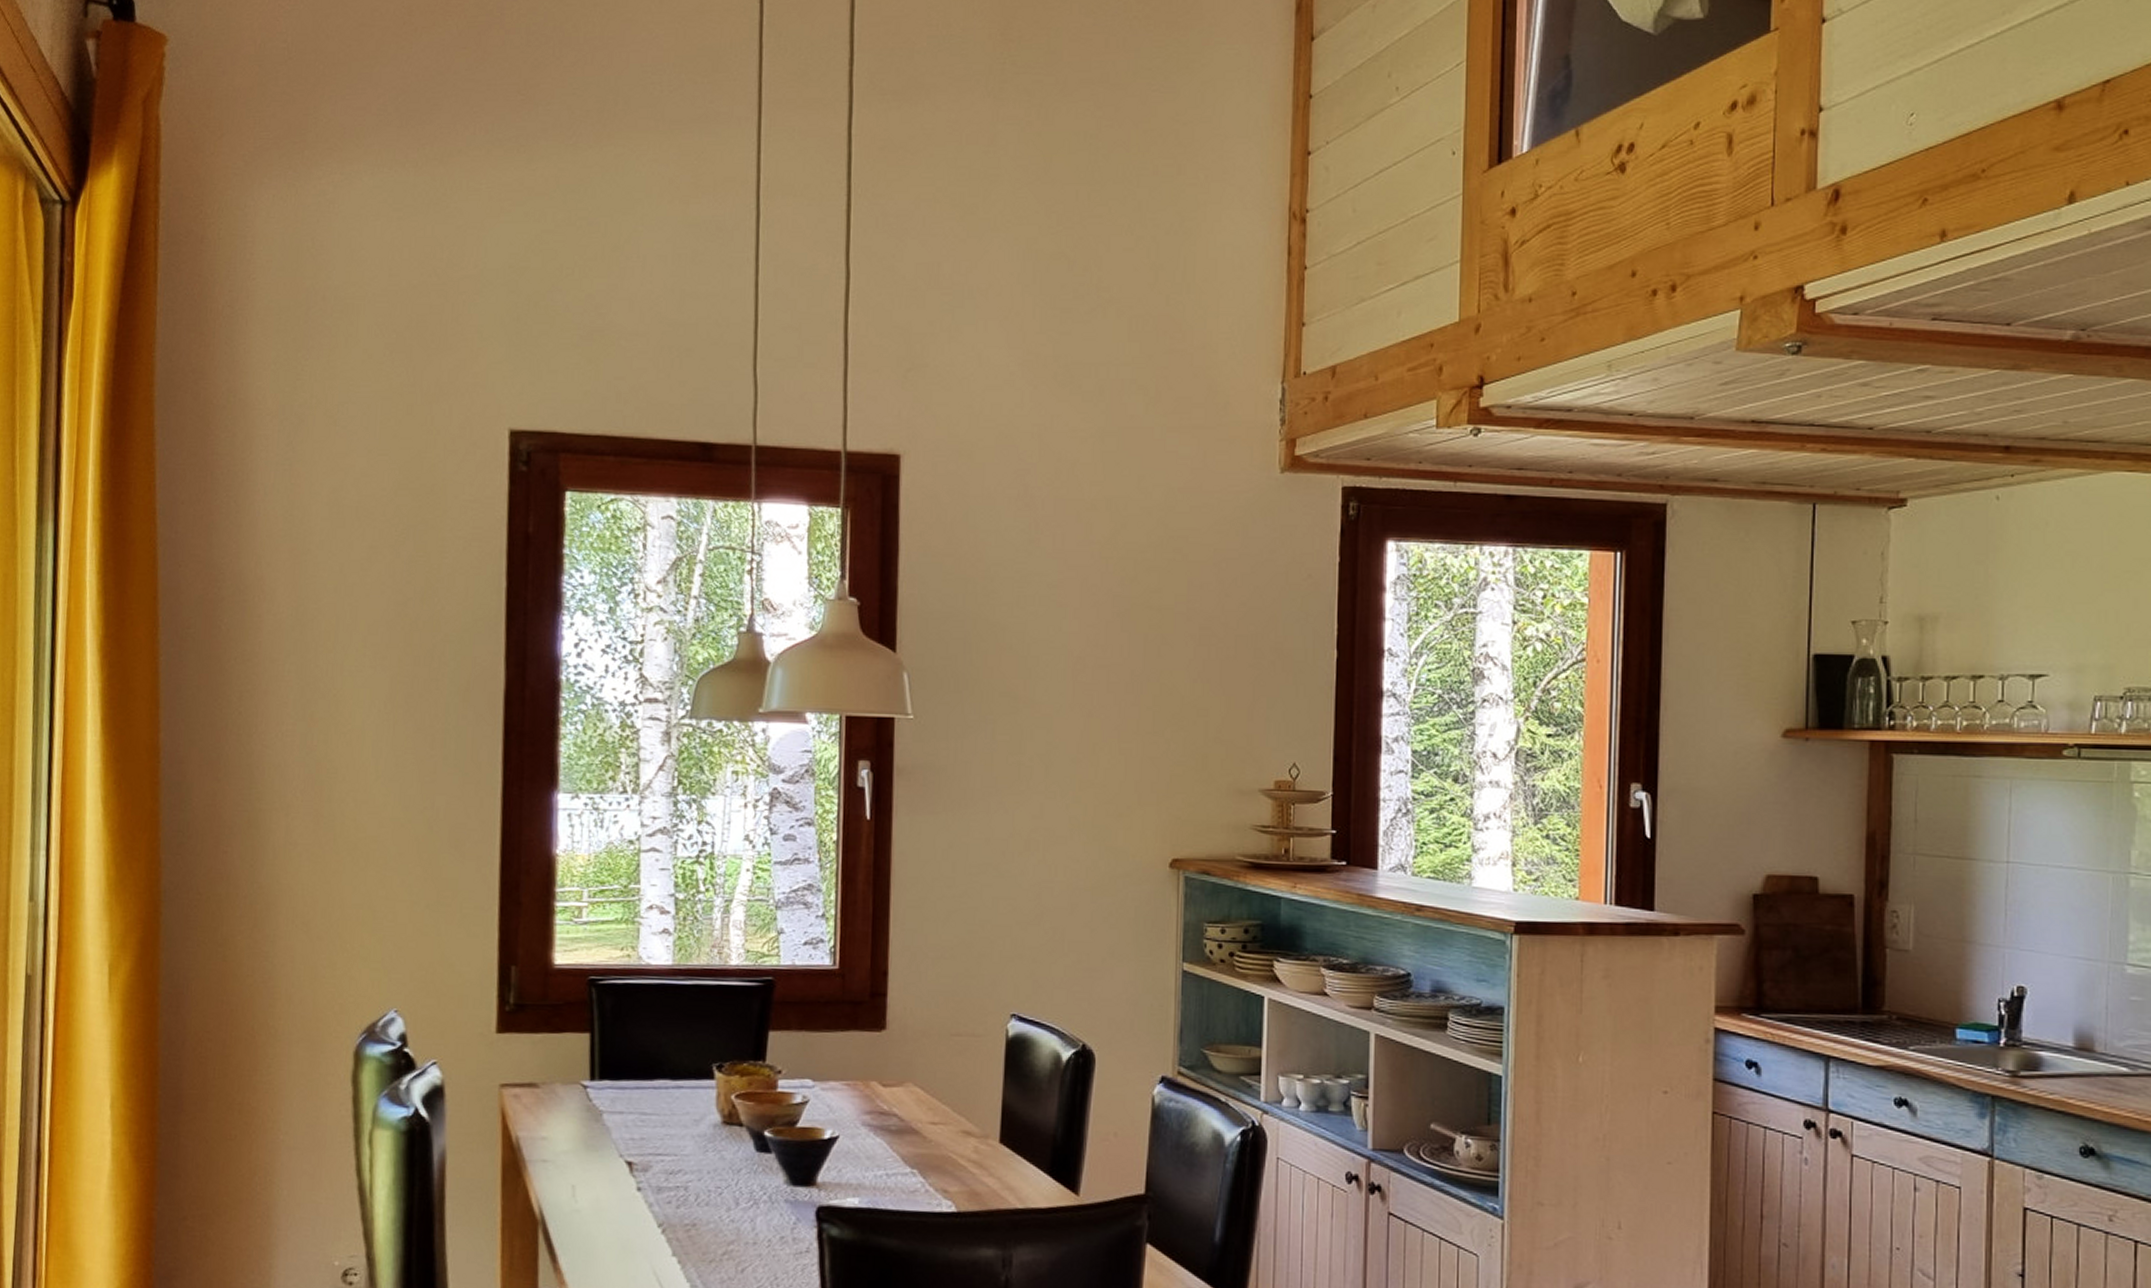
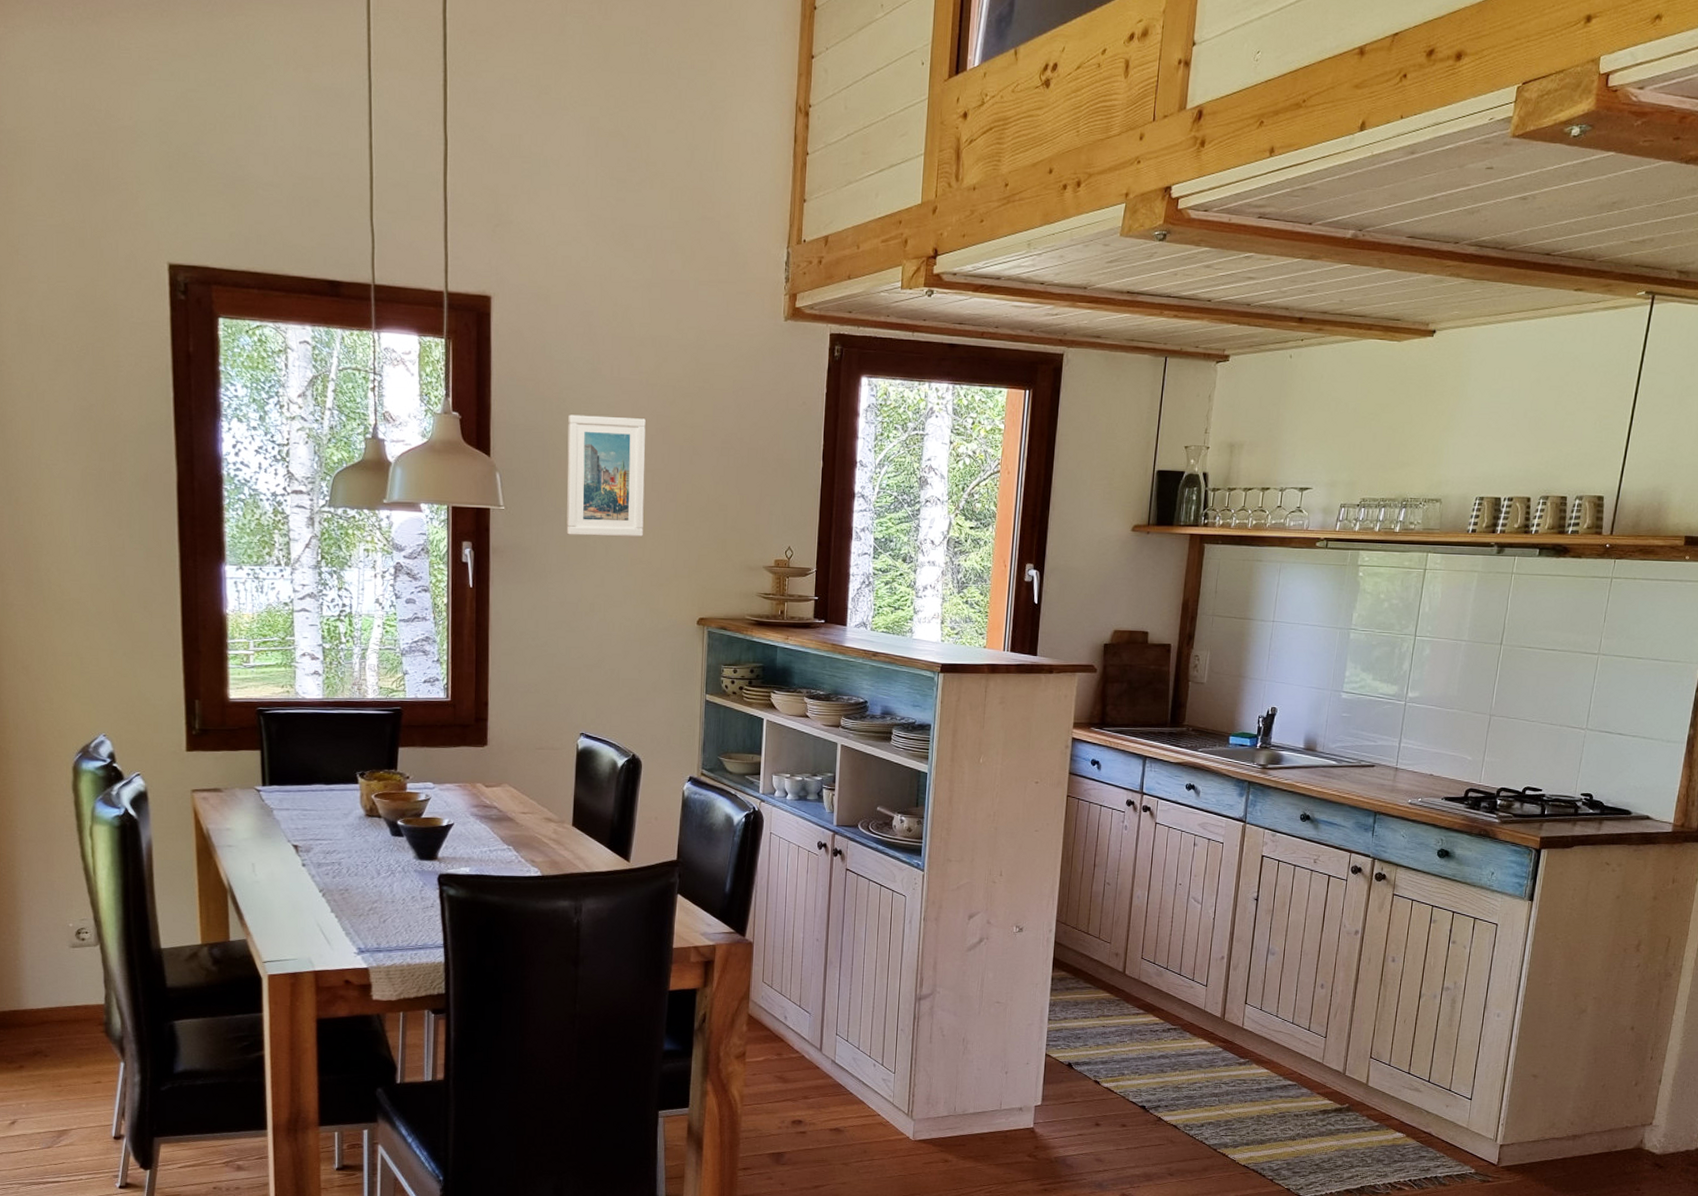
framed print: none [994,597,1098,752] -> present [566,414,646,537]

